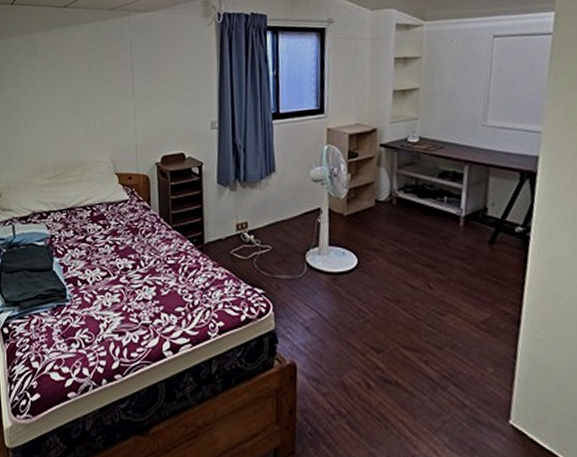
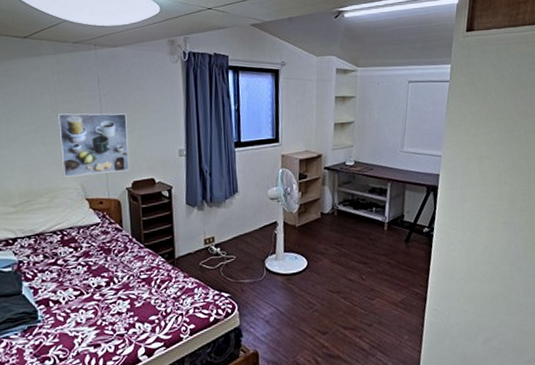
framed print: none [91,82,160,150] -> present [57,113,130,177]

